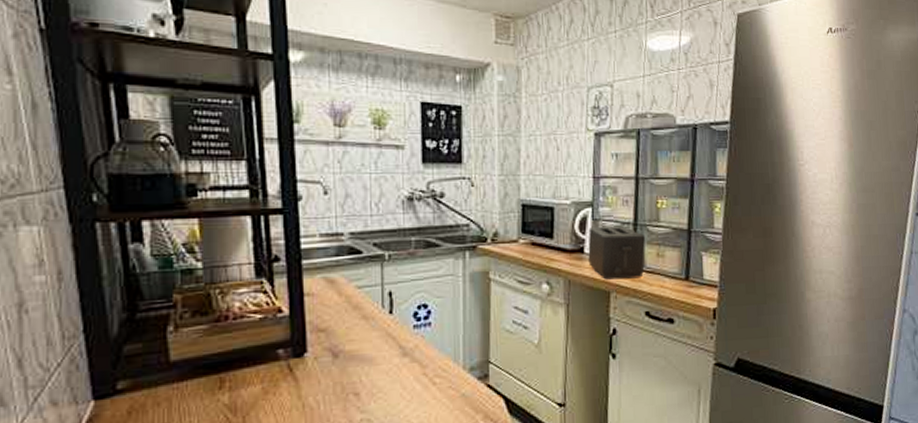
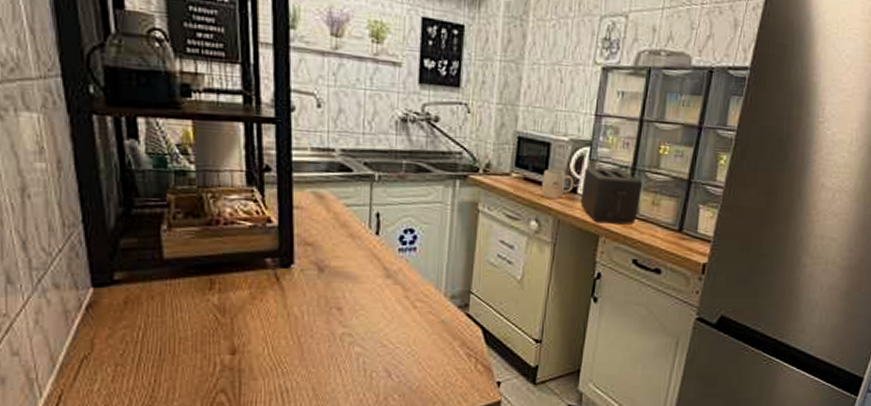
mug: none [548,233,581,261] -> present [540,170,574,200]

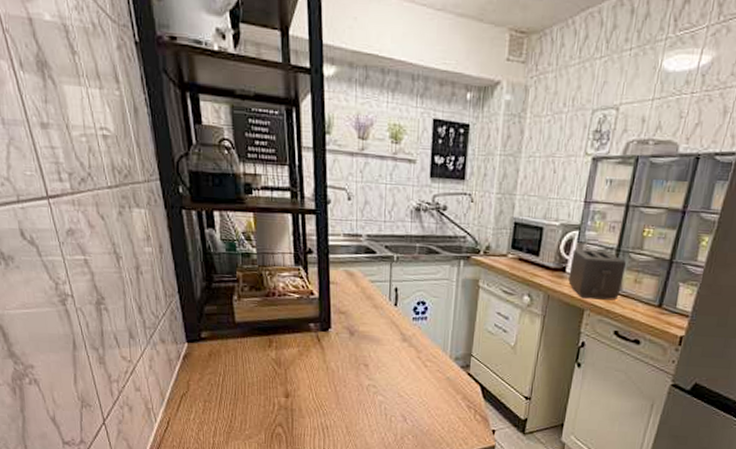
mug: present [540,170,574,200] -> none [533,251,564,277]

